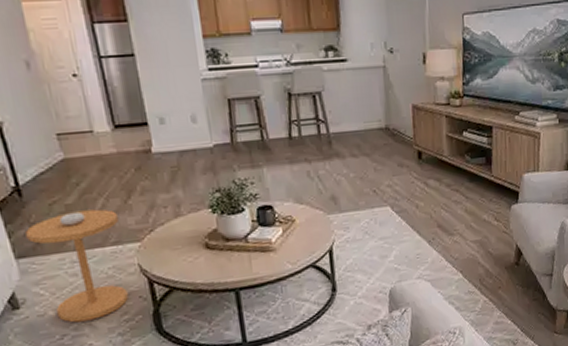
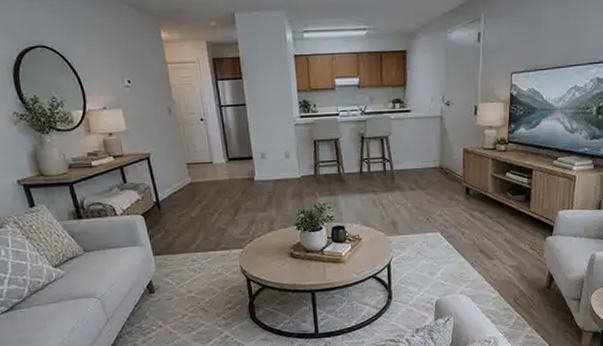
side table: present [25,209,128,323] -> none [161,221,232,307]

